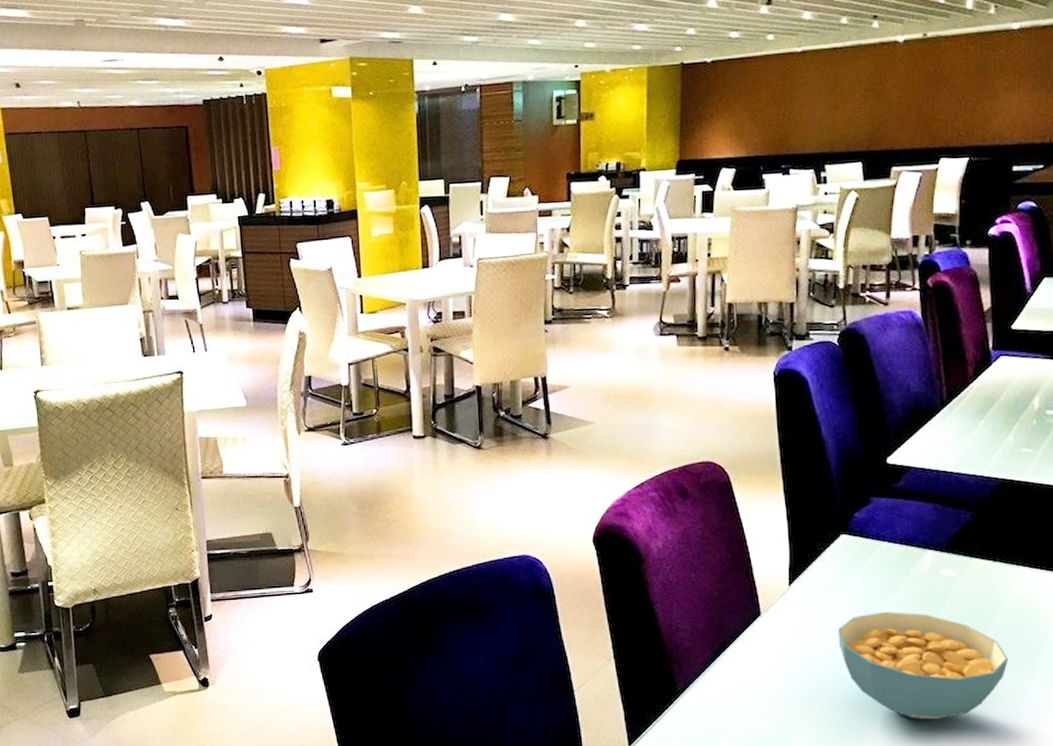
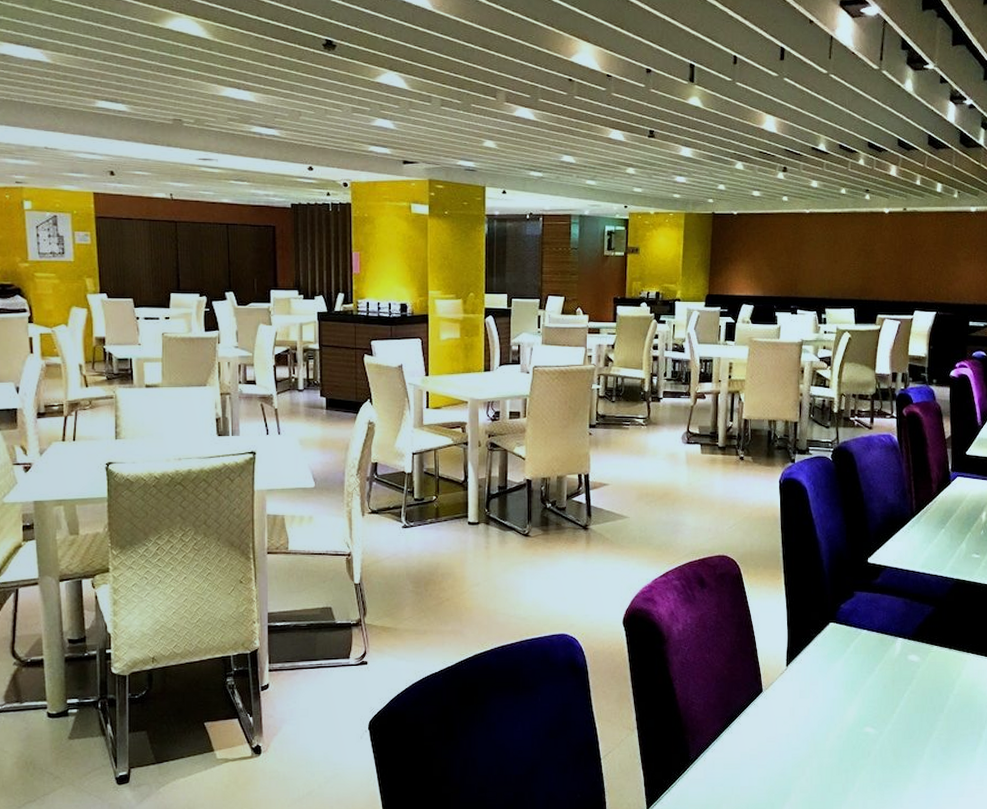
cereal bowl: present [838,611,1008,719] -> none [825,690,959,785]

